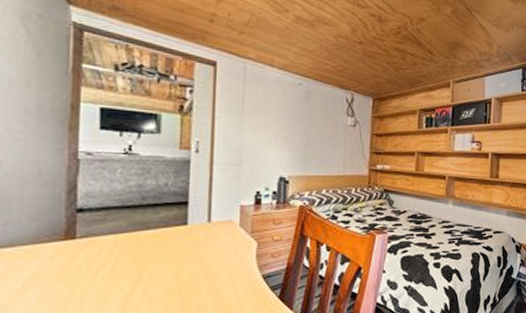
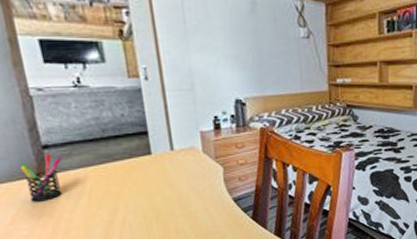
pen holder: none [48,218,95,268] -> present [20,154,63,202]

